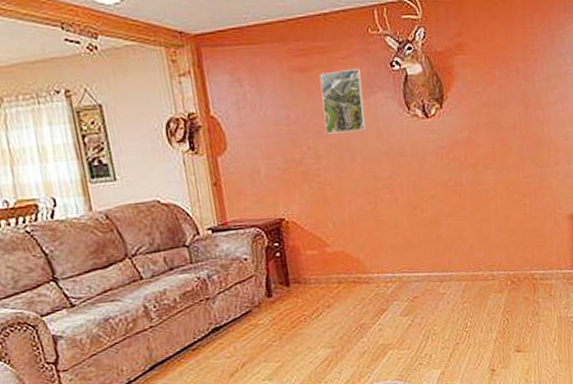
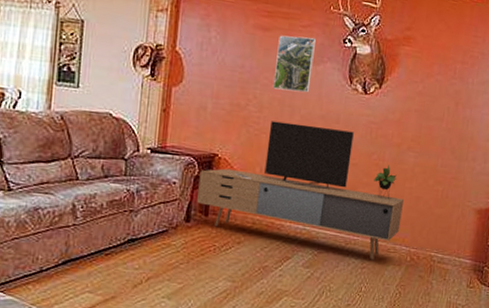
media console: none [269,162,494,296] -> present [197,121,404,261]

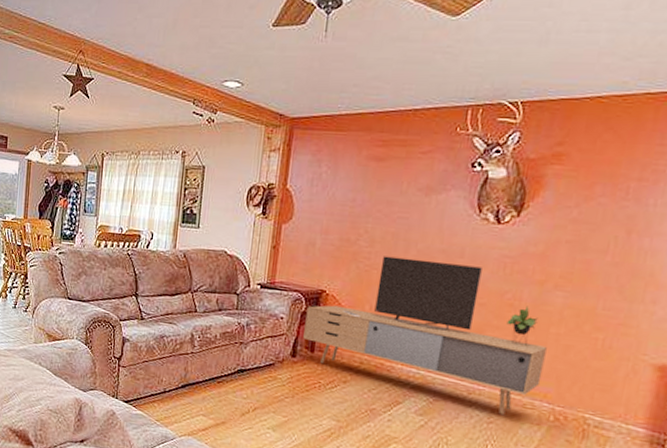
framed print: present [273,35,316,93] -> none [387,164,437,225]

